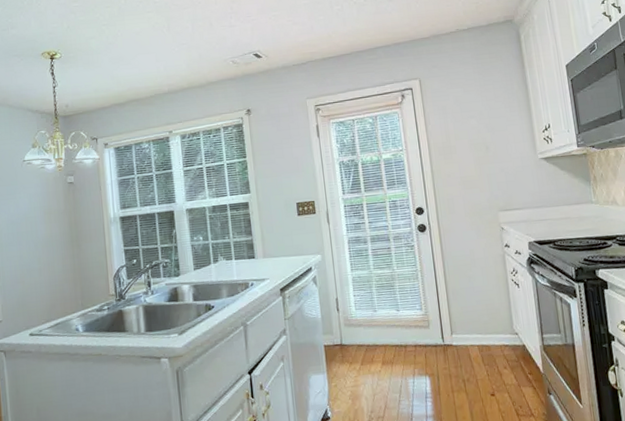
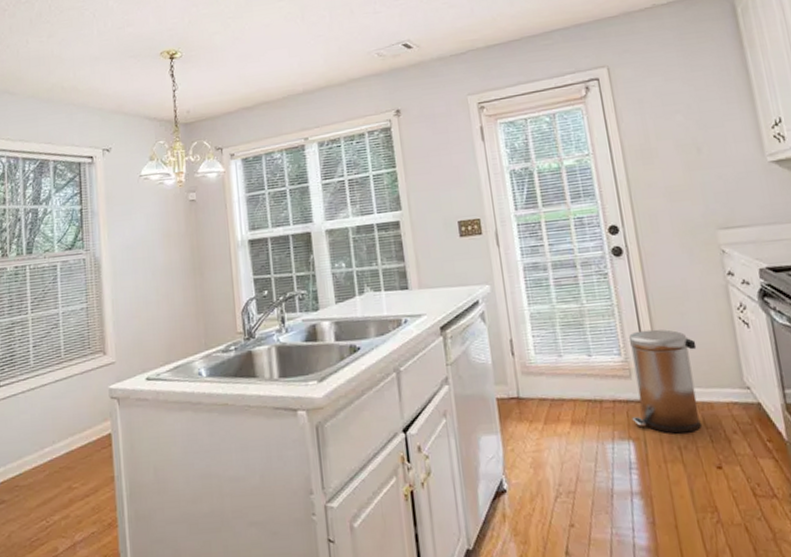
pedal bin: none [428,289,481,370] -> present [628,329,701,435]

